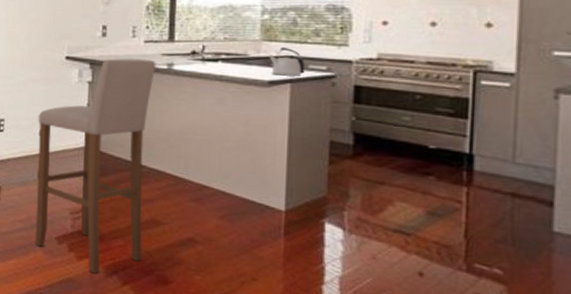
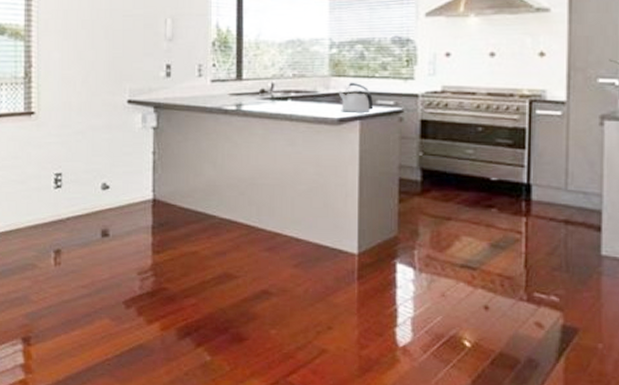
bar stool: present [35,58,156,274] -> none [99,99,224,337]

